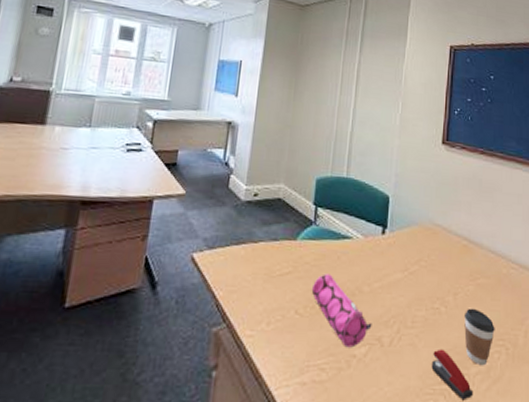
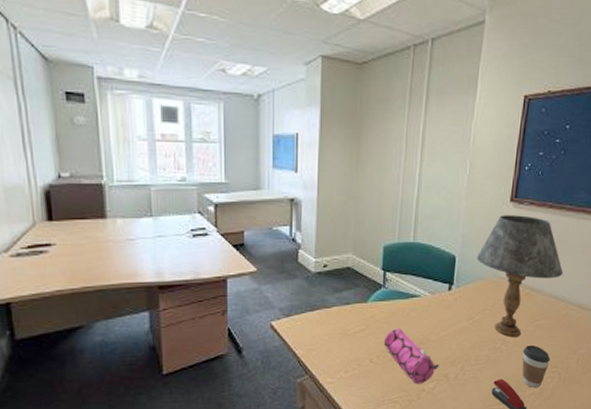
table lamp: none [411,157,501,298] -> present [477,215,563,338]

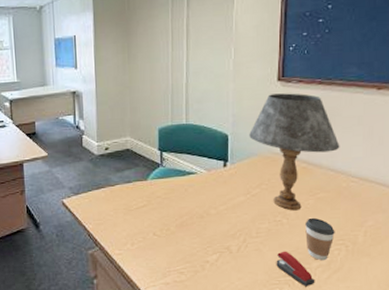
pencil case: present [383,328,439,384] -> none [165,203,221,256]

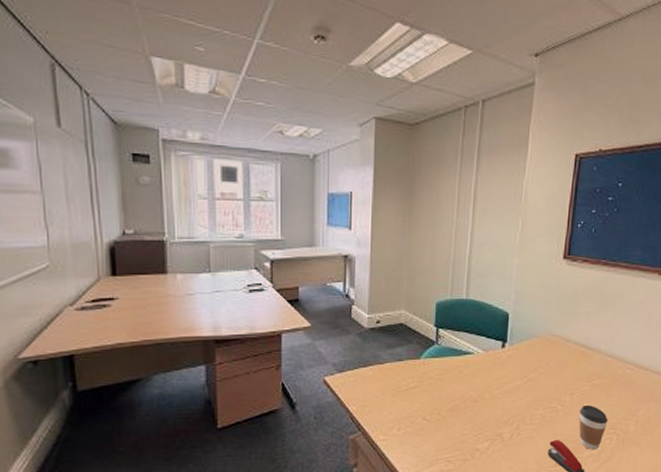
table lamp: present [249,93,340,211] -> none [530,272,620,397]

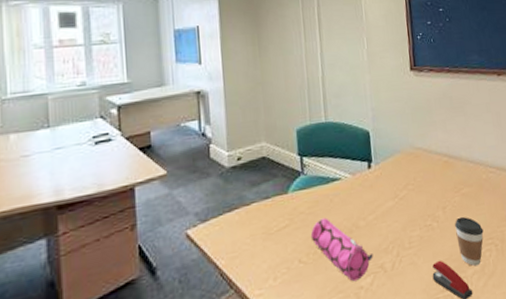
pencil case: none [436,385,493,444] -> present [310,217,373,282]

